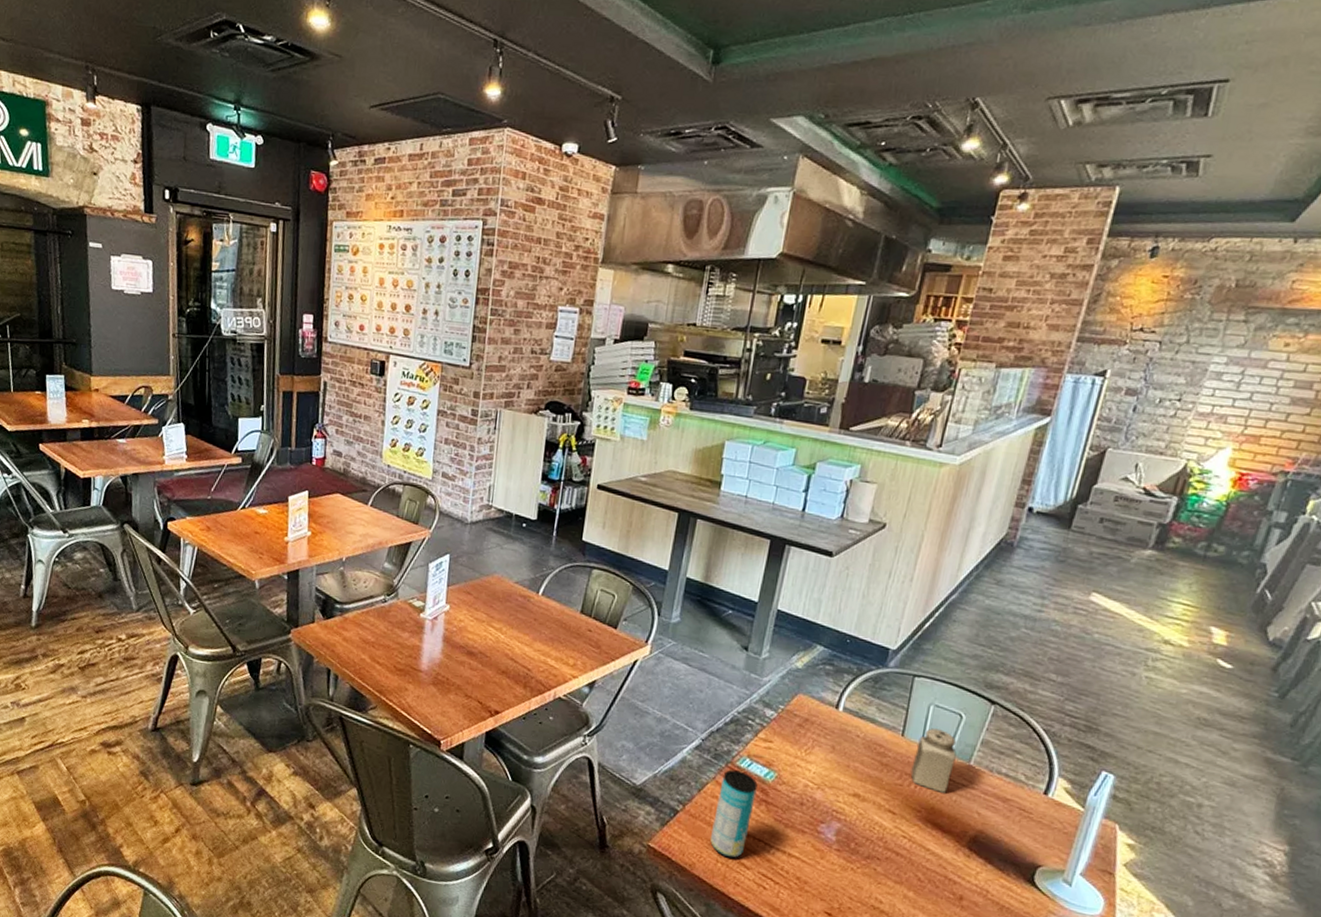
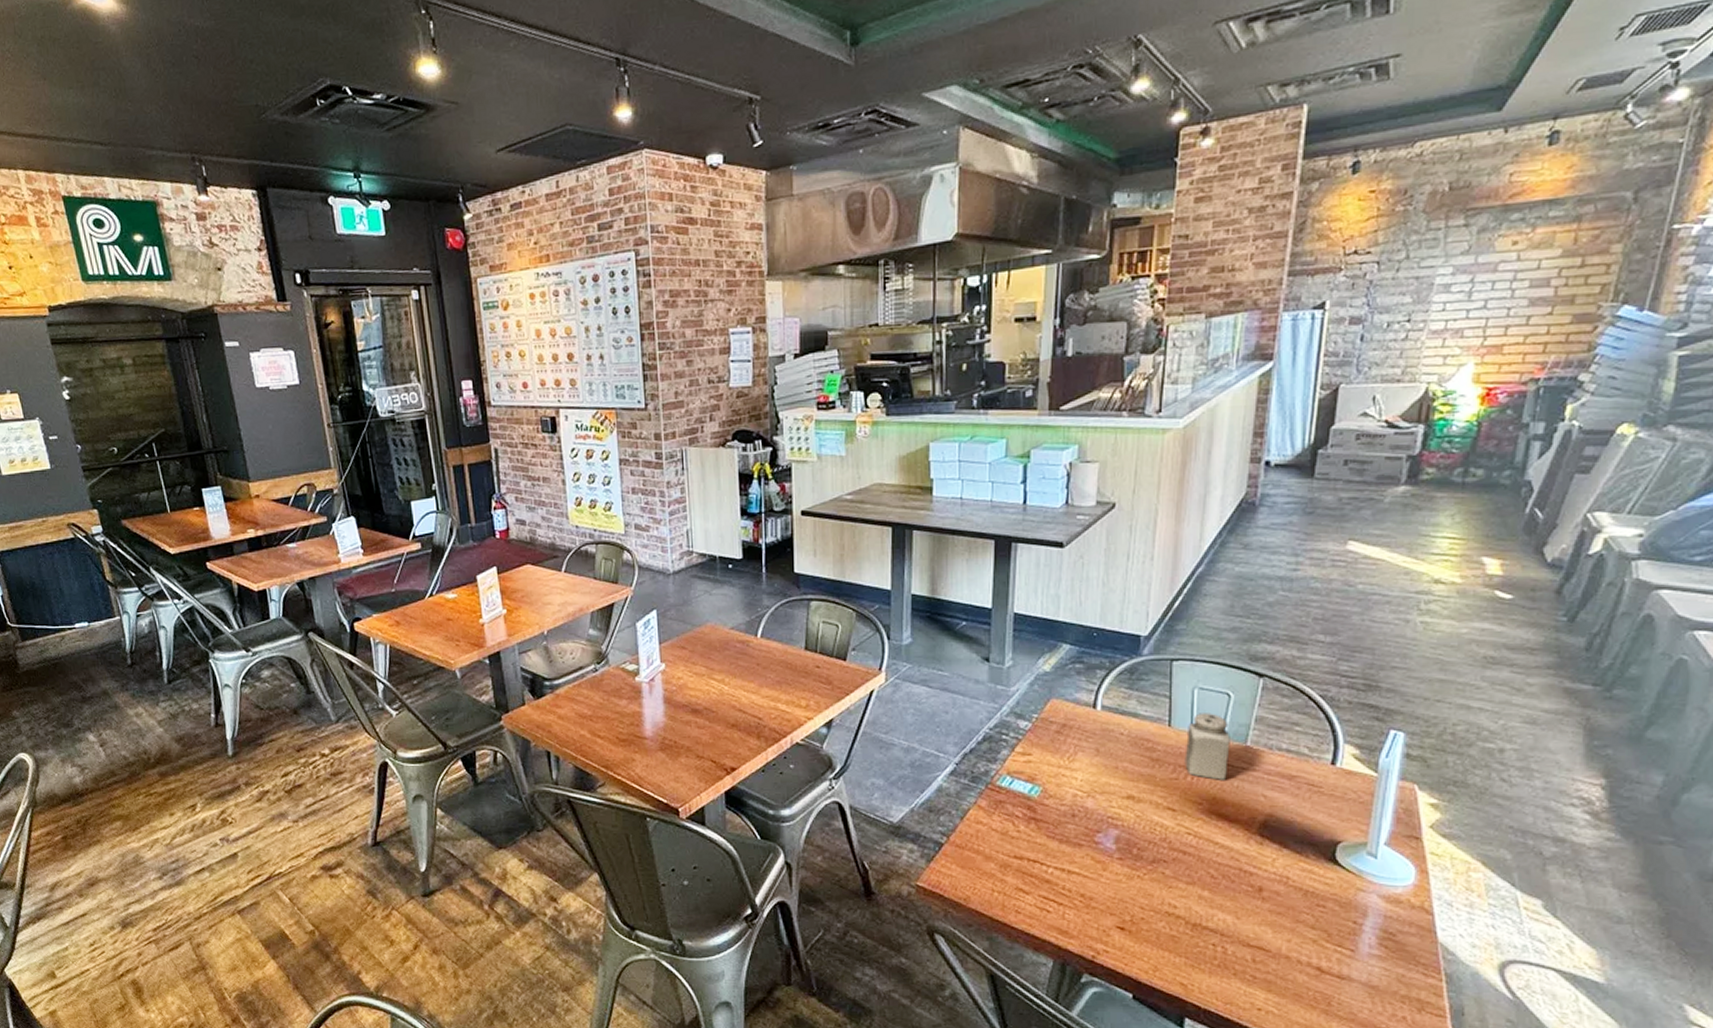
beverage can: present [710,769,758,859] -> none [982,791,1023,885]

